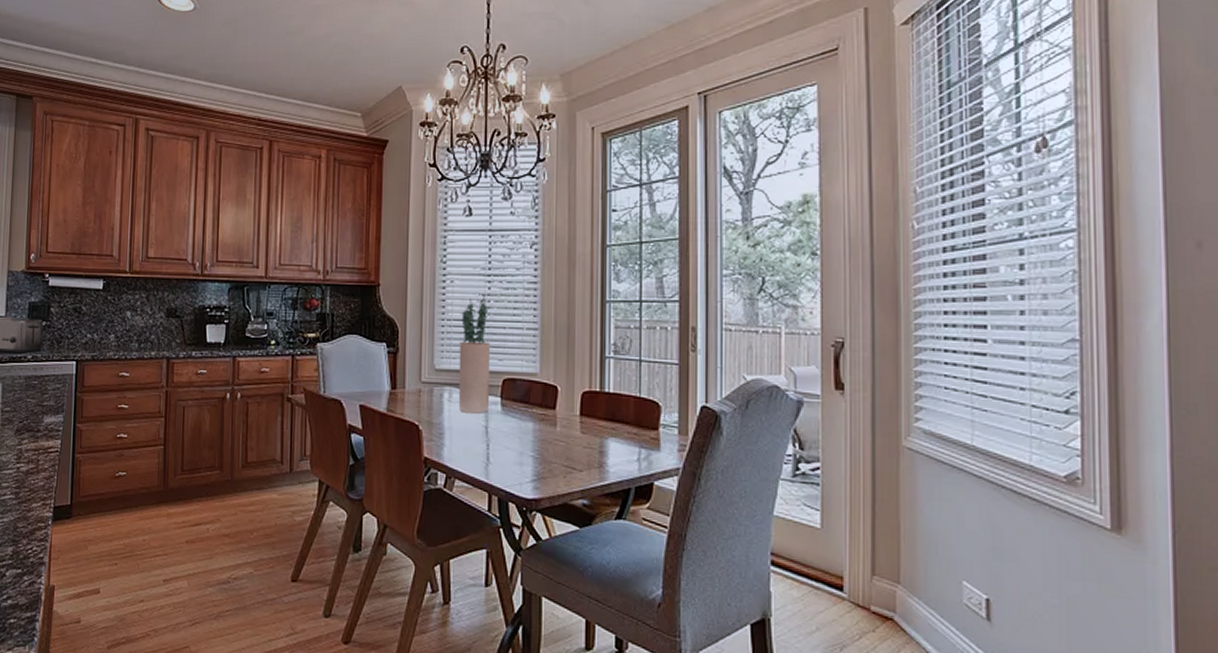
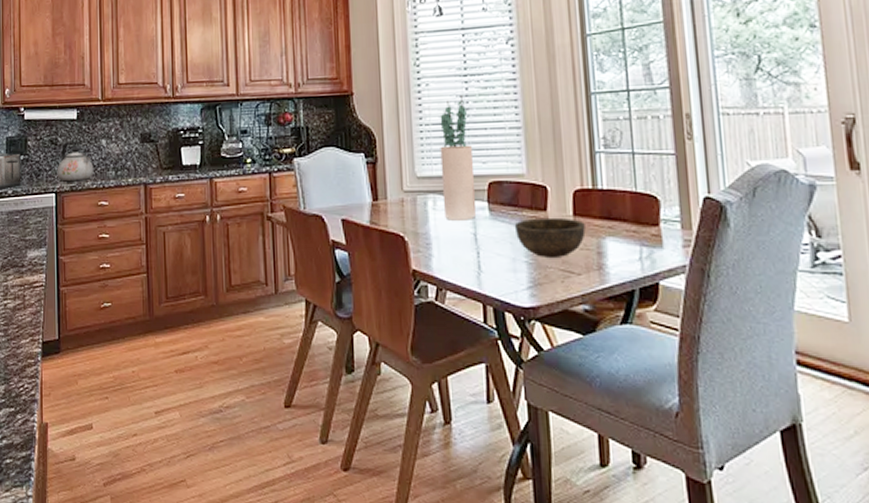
kettle: none [78,311,117,351] -> present [57,140,94,182]
bowl: none [524,415,590,454] -> present [514,217,586,257]

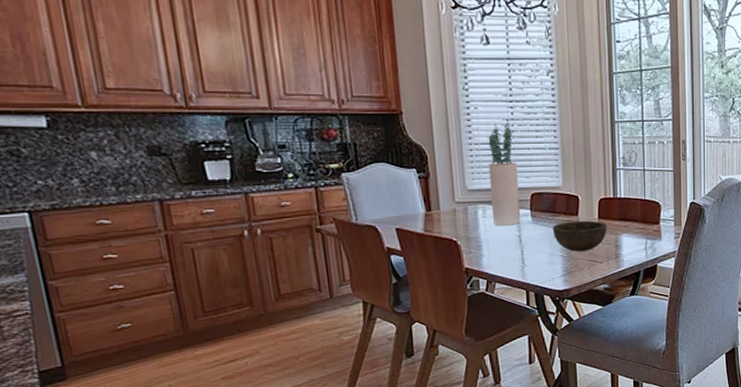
kettle: present [57,140,94,182] -> none [25,152,85,199]

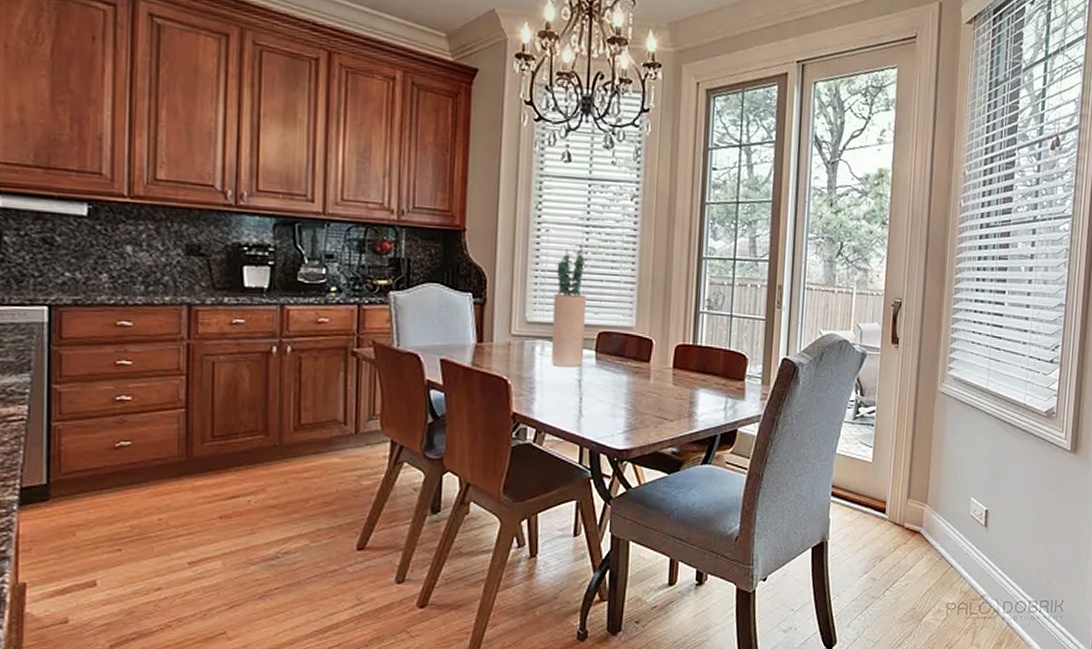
bowl: present [552,220,607,252] -> none [618,368,682,405]

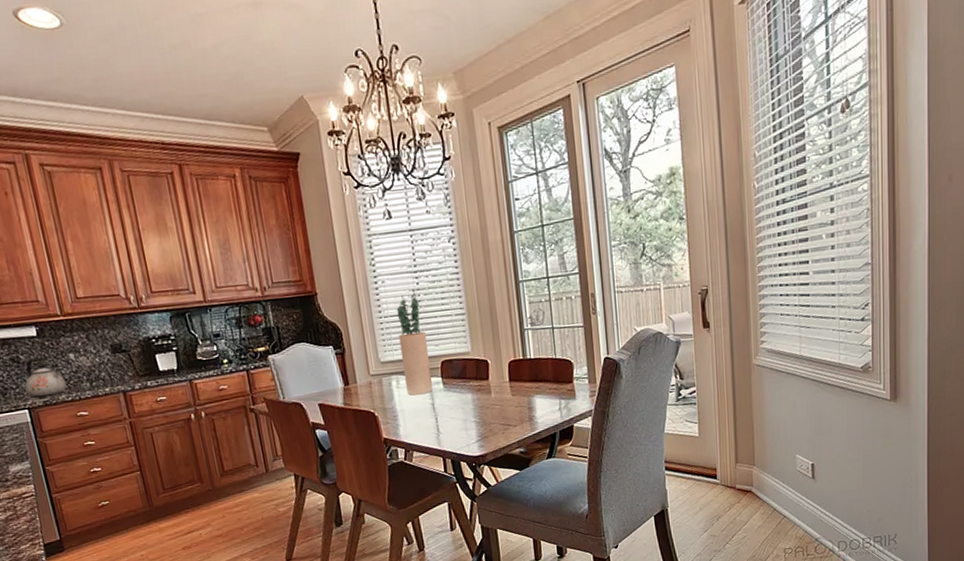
kettle: none [51,243,112,294] -> present [24,356,67,398]

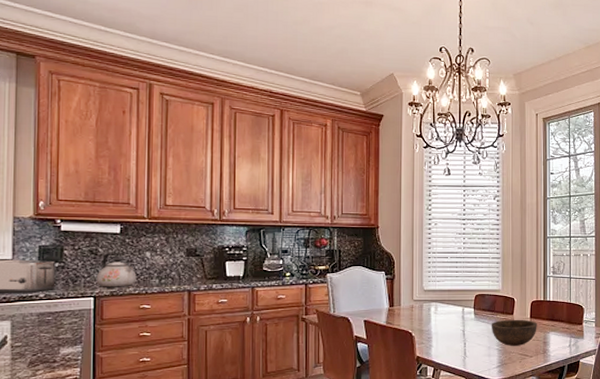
vase: present [396,288,434,396] -> none [442,232,466,321]
bowl: none [463,384,519,417] -> present [491,319,537,346]

